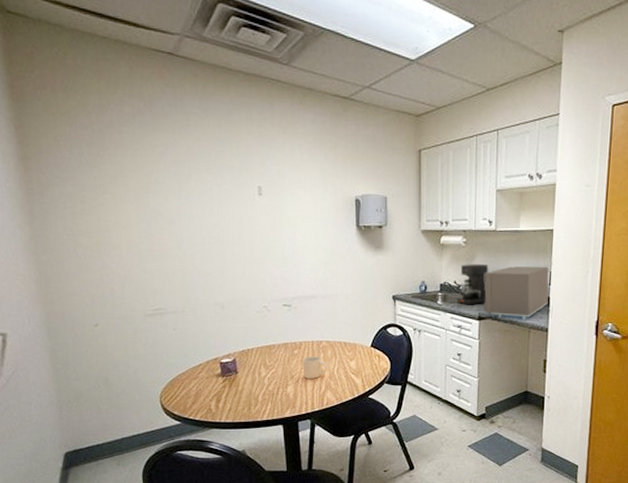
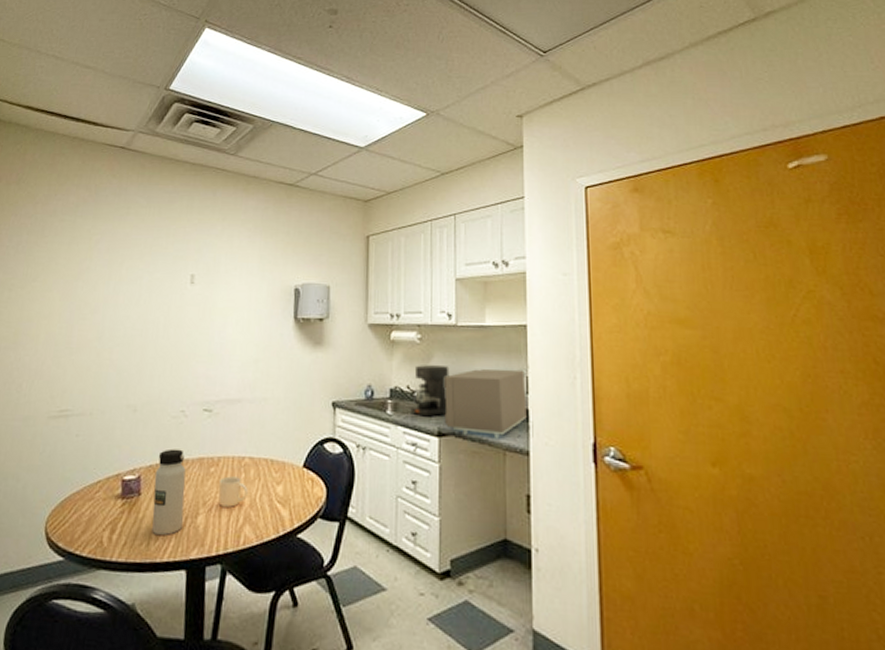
water bottle: none [247,337,277,401] -> present [152,448,186,535]

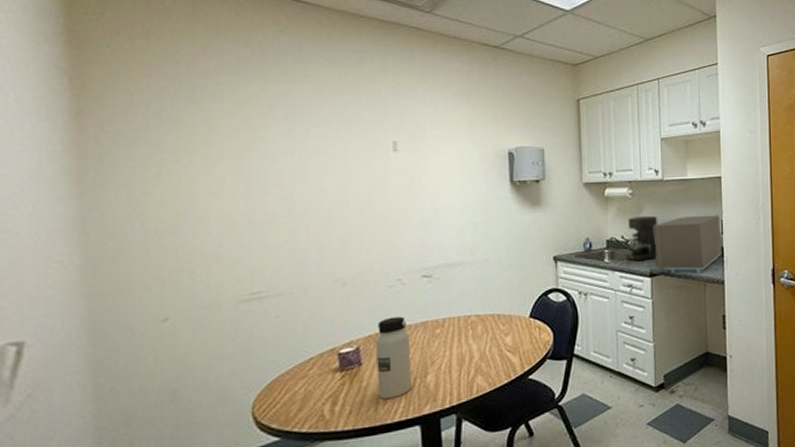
mug: present [218,476,249,508] -> none [446,334,478,364]

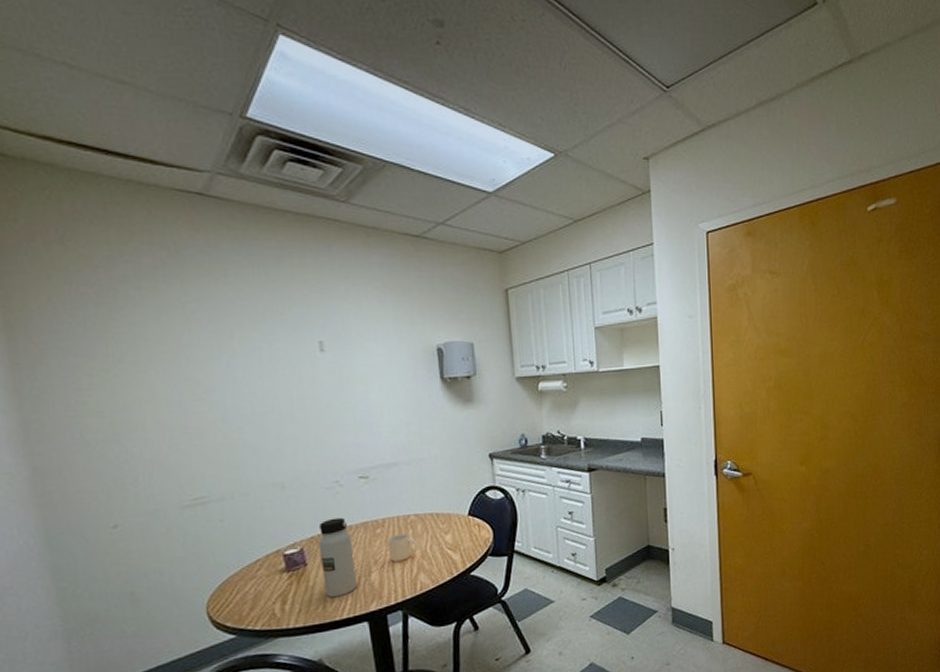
mug: none [446,334,478,364] -> present [387,533,419,563]
coffee maker: present [625,215,658,261] -> none [562,409,595,456]
microwave: present [654,215,722,273] -> none [591,406,662,467]

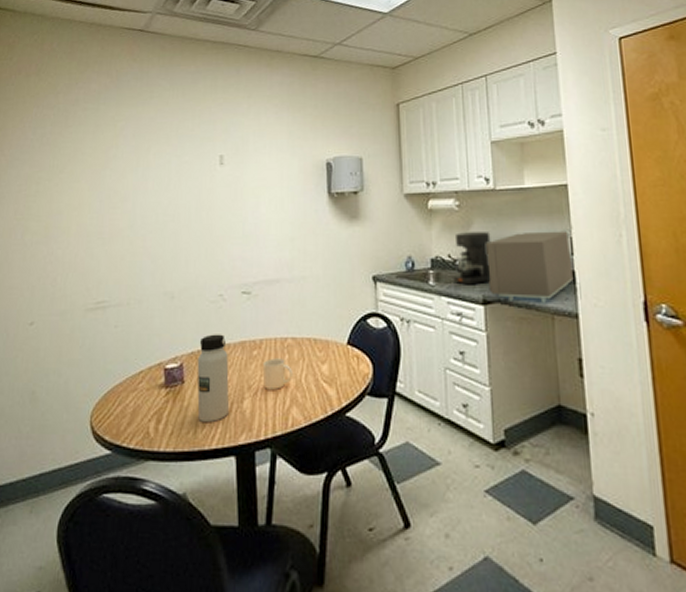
coffee maker: none [562,409,595,456] -> present [453,231,491,285]
microwave: none [591,406,662,467] -> present [486,231,574,303]

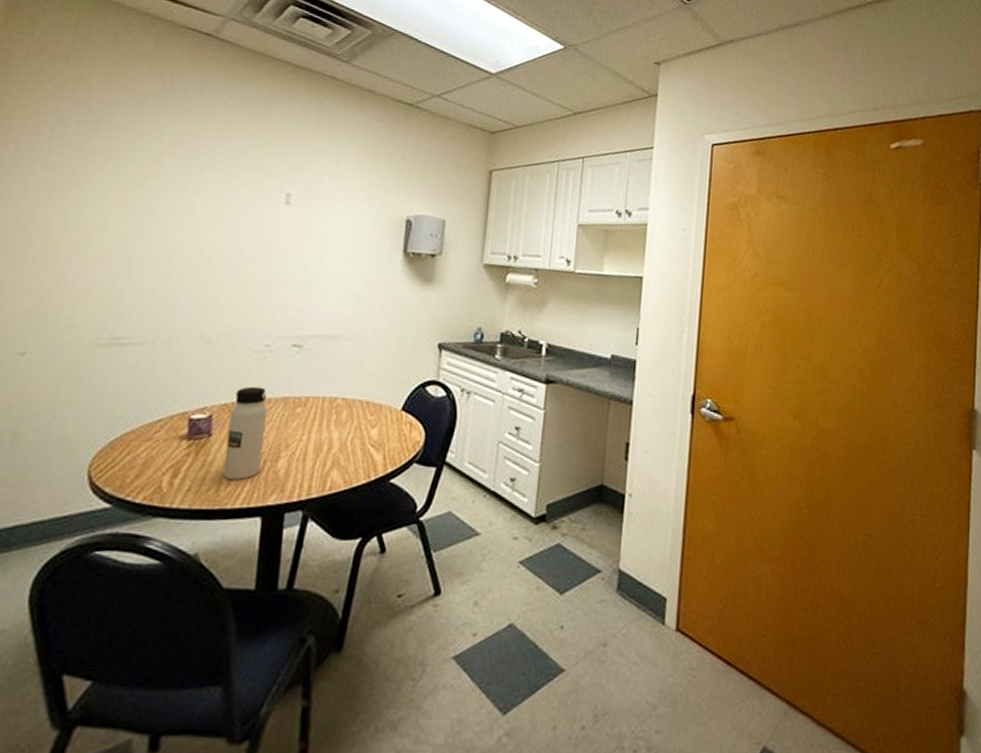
mug: present [262,358,294,391] -> none [303,417,340,452]
coffee maker: present [453,231,491,285] -> none [519,310,563,364]
microwave: present [486,231,574,303] -> none [553,317,636,388]

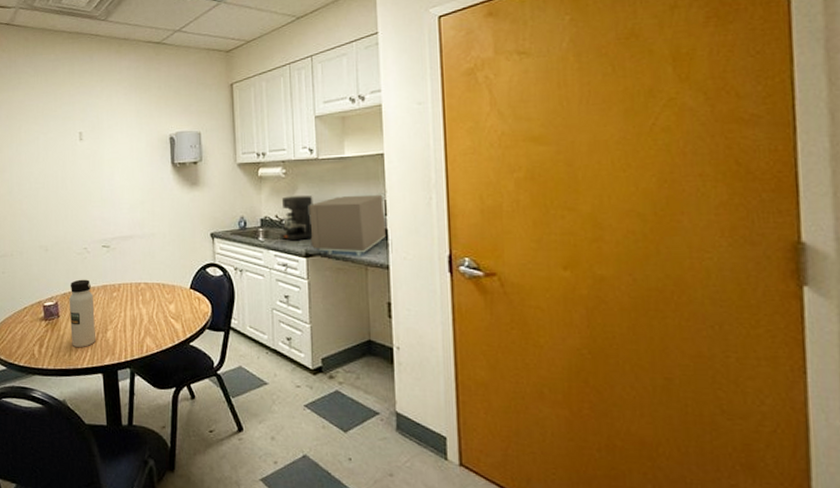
coffee maker: none [519,310,563,364] -> present [279,195,313,241]
microwave: none [553,317,636,388] -> present [309,194,386,256]

